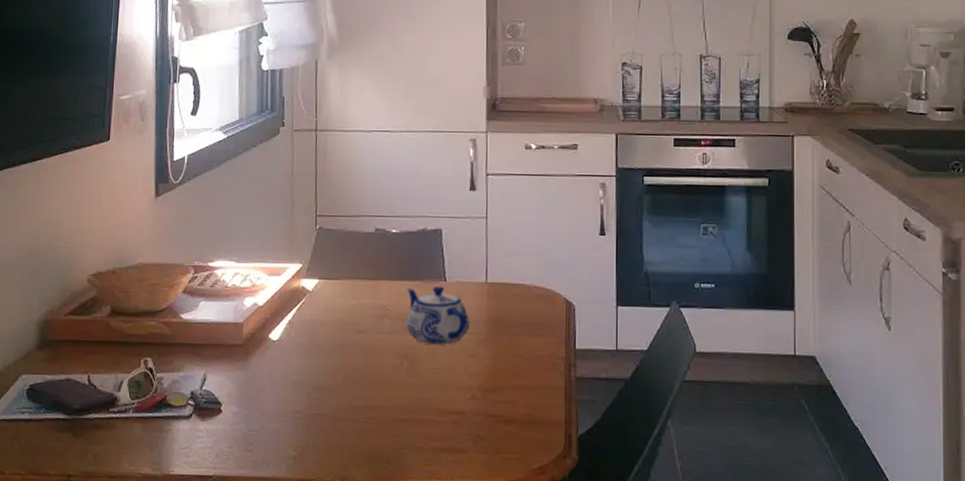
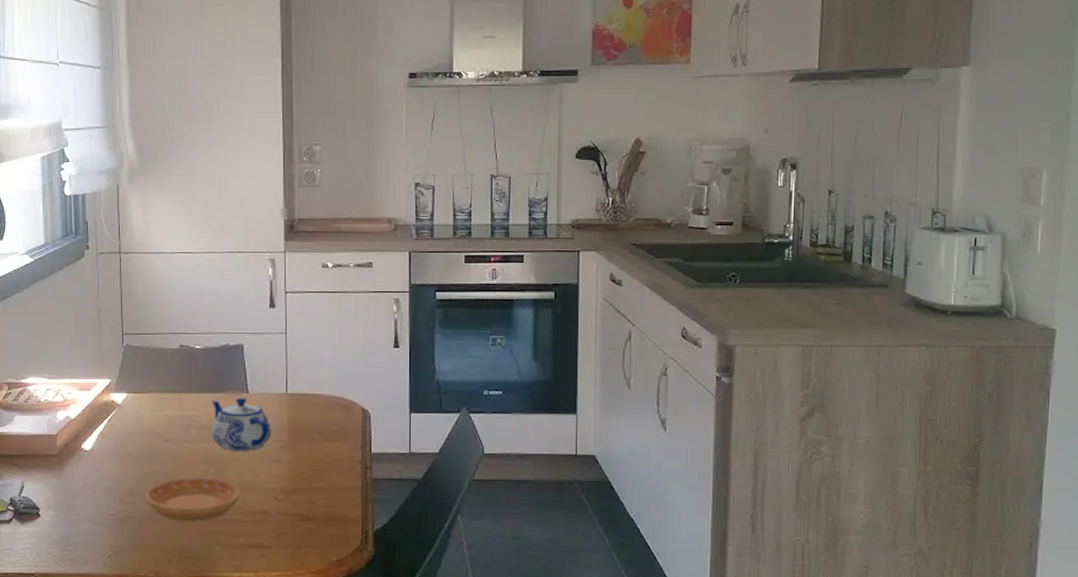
saucer: none [334,372,436,421] -> present [145,477,241,521]

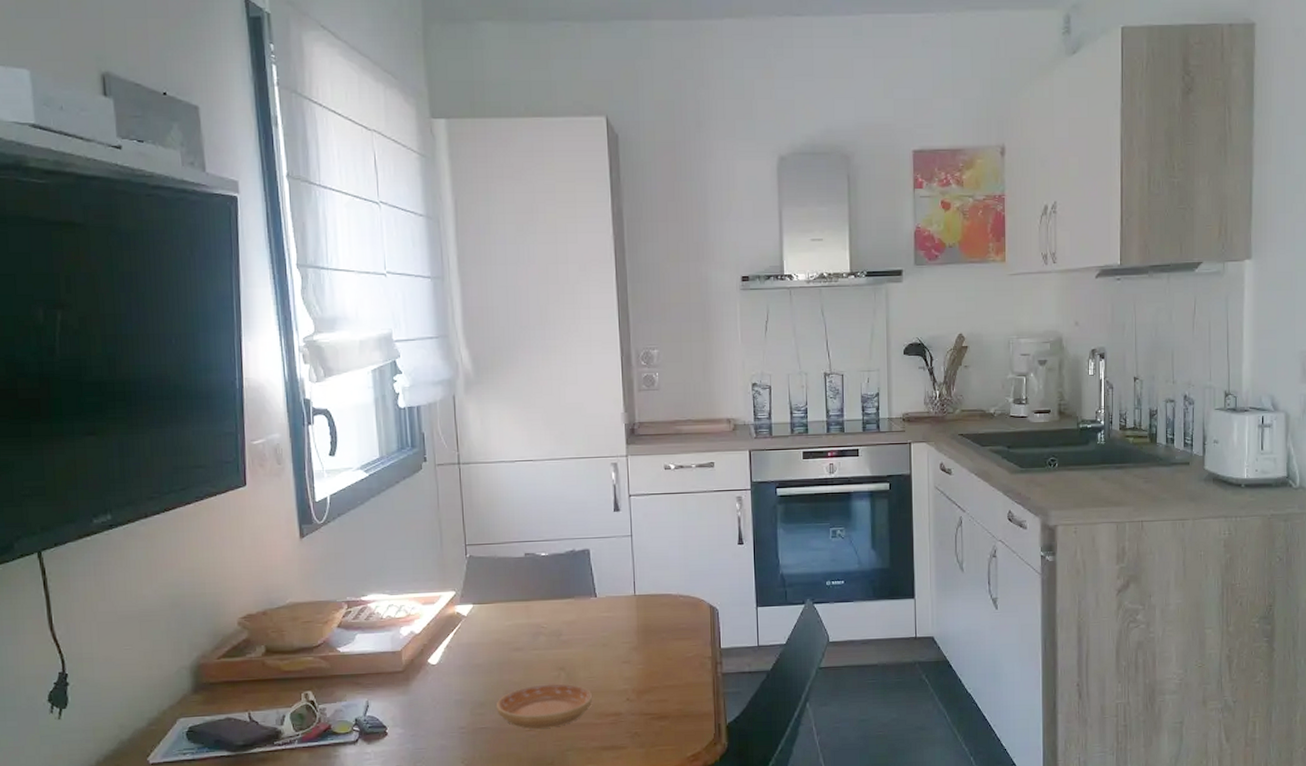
teapot: present [211,397,272,452] -> none [560,601,622,656]

